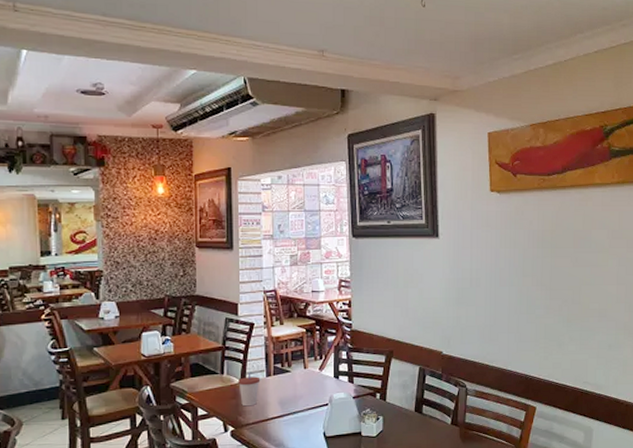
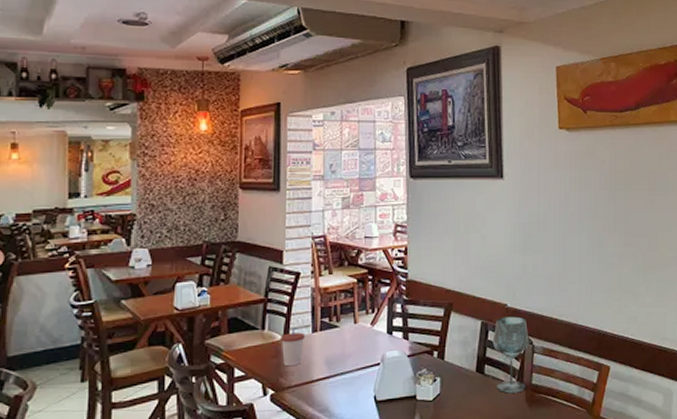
wine glass: none [429,362,464,431] -> present [492,316,530,394]

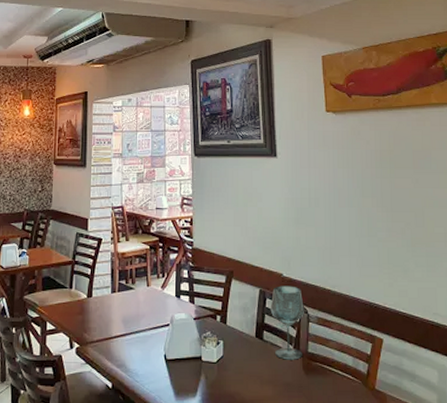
cup: present [281,329,306,367] -> none [85,289,106,323]

